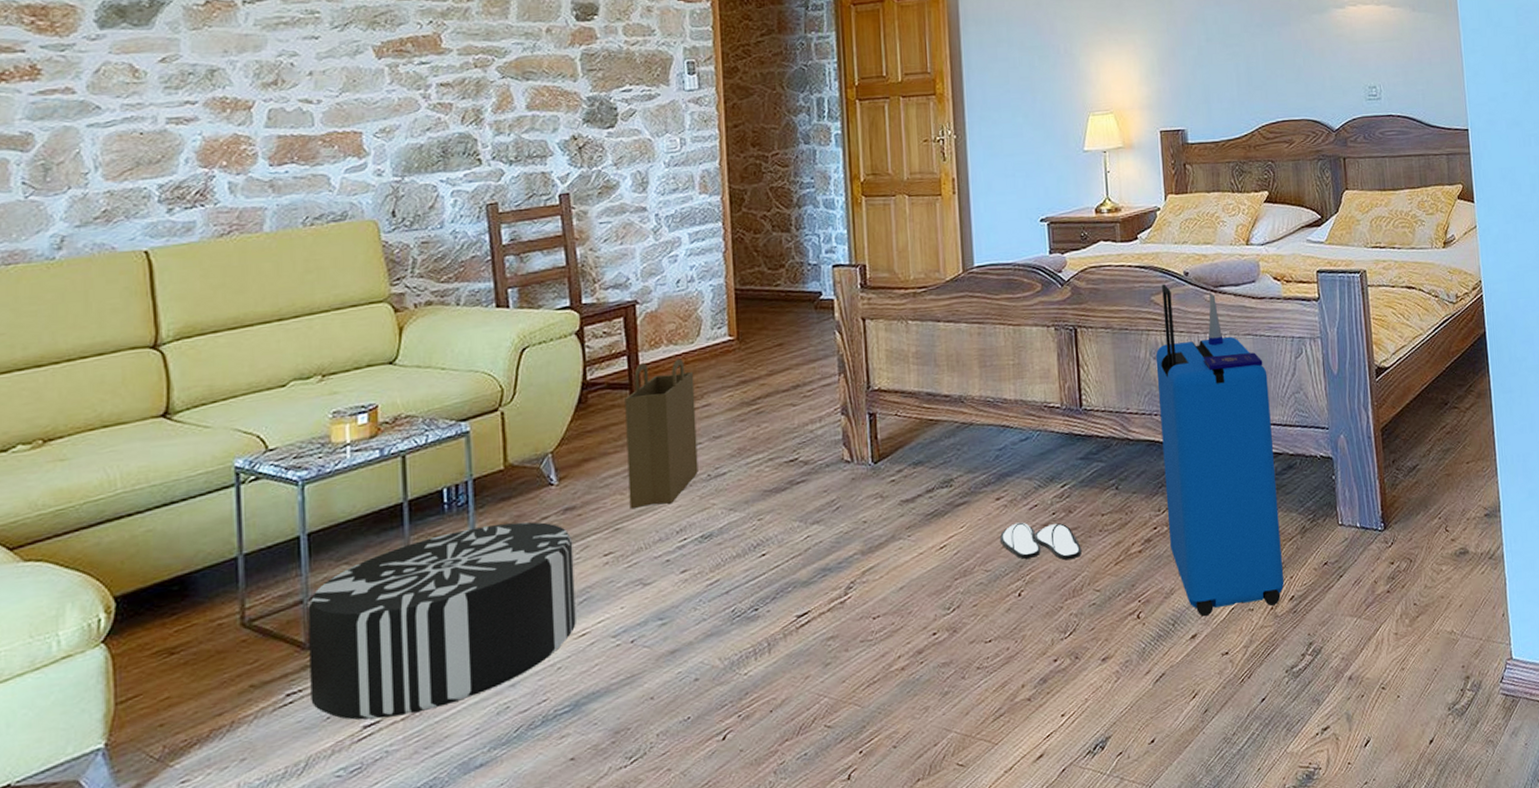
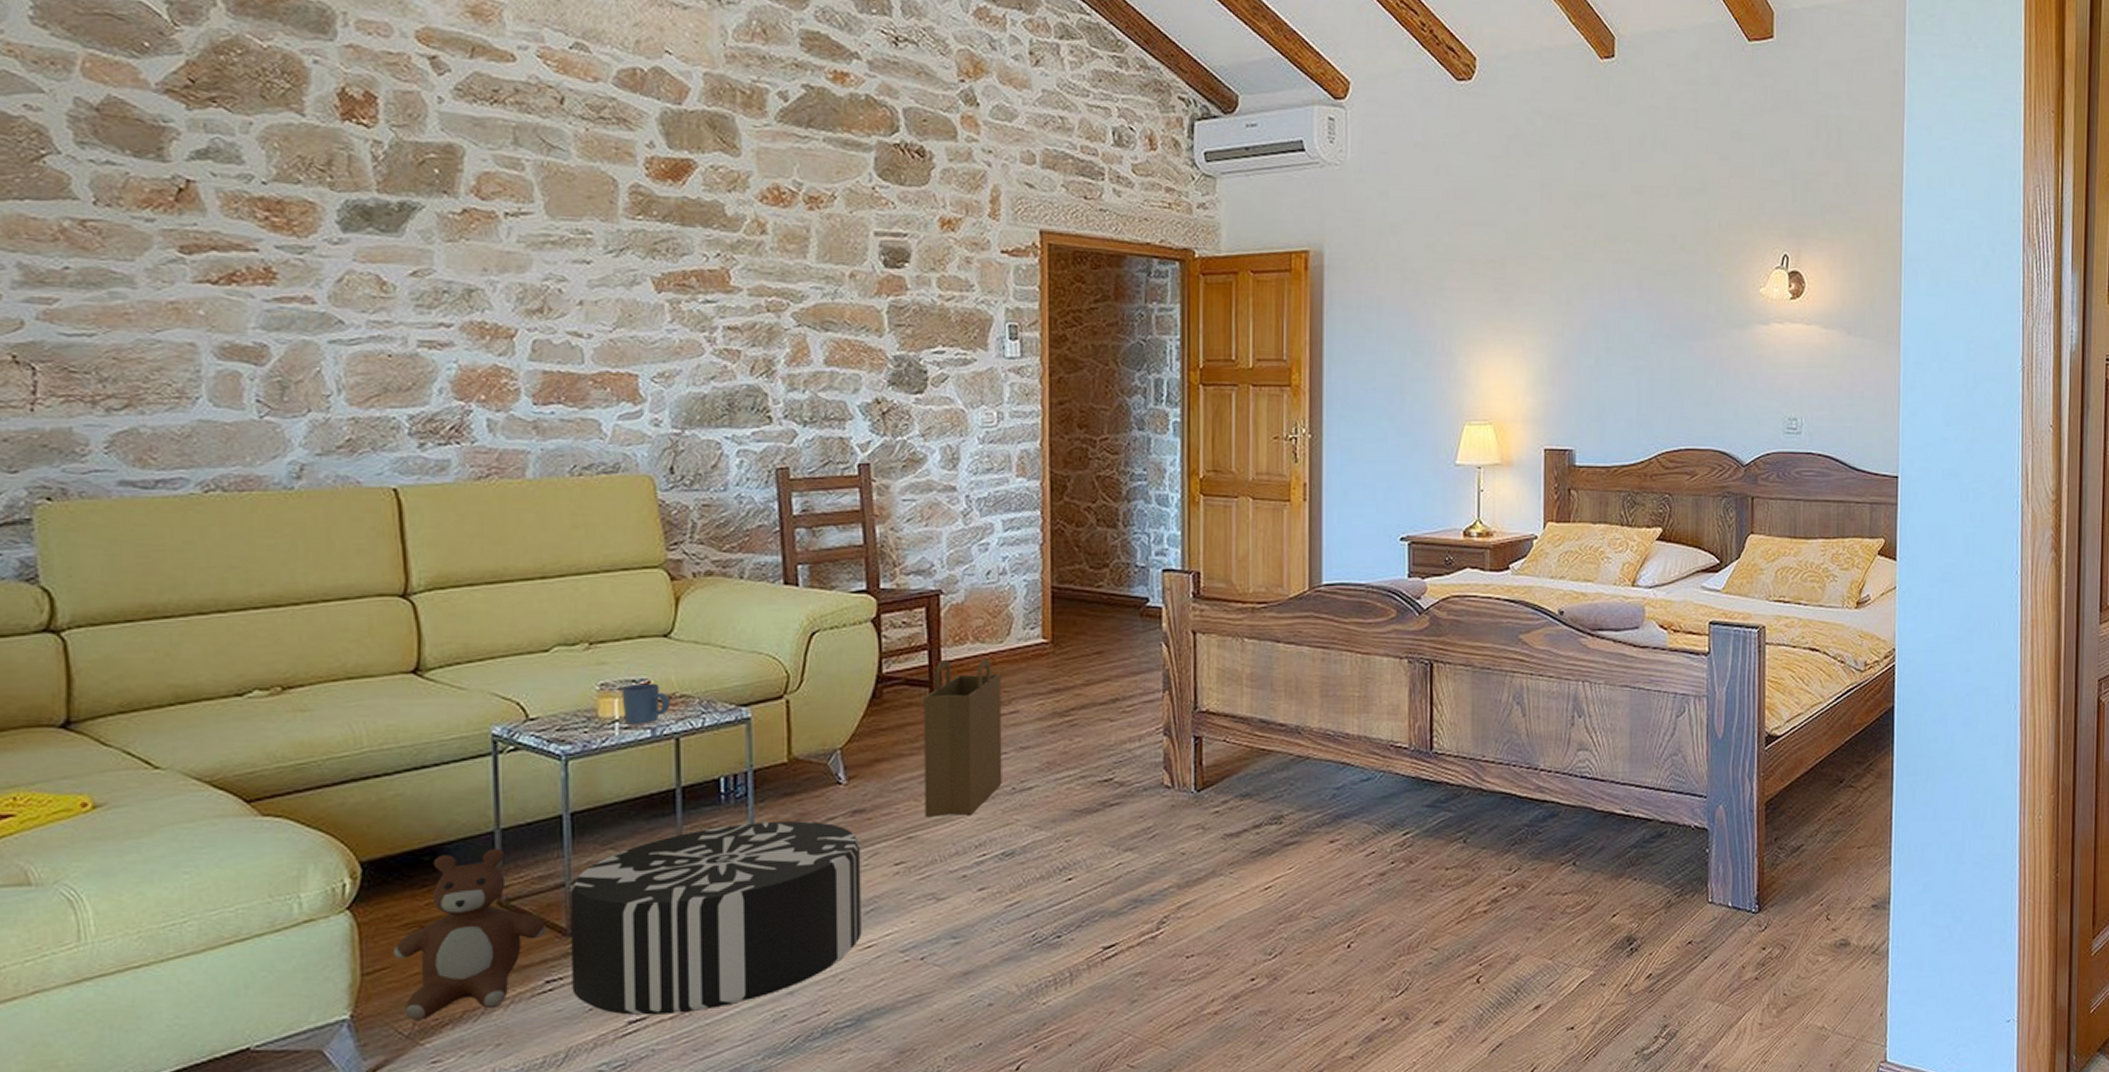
teddy bear: none [144,572,286,743] -> present [392,848,546,1020]
mug: none [352,407,397,448] -> present [621,683,671,726]
slippers: present [1000,522,1082,560] -> none [1332,869,1420,913]
suitcase: present [1155,284,1284,616] -> none [1518,622,1643,987]

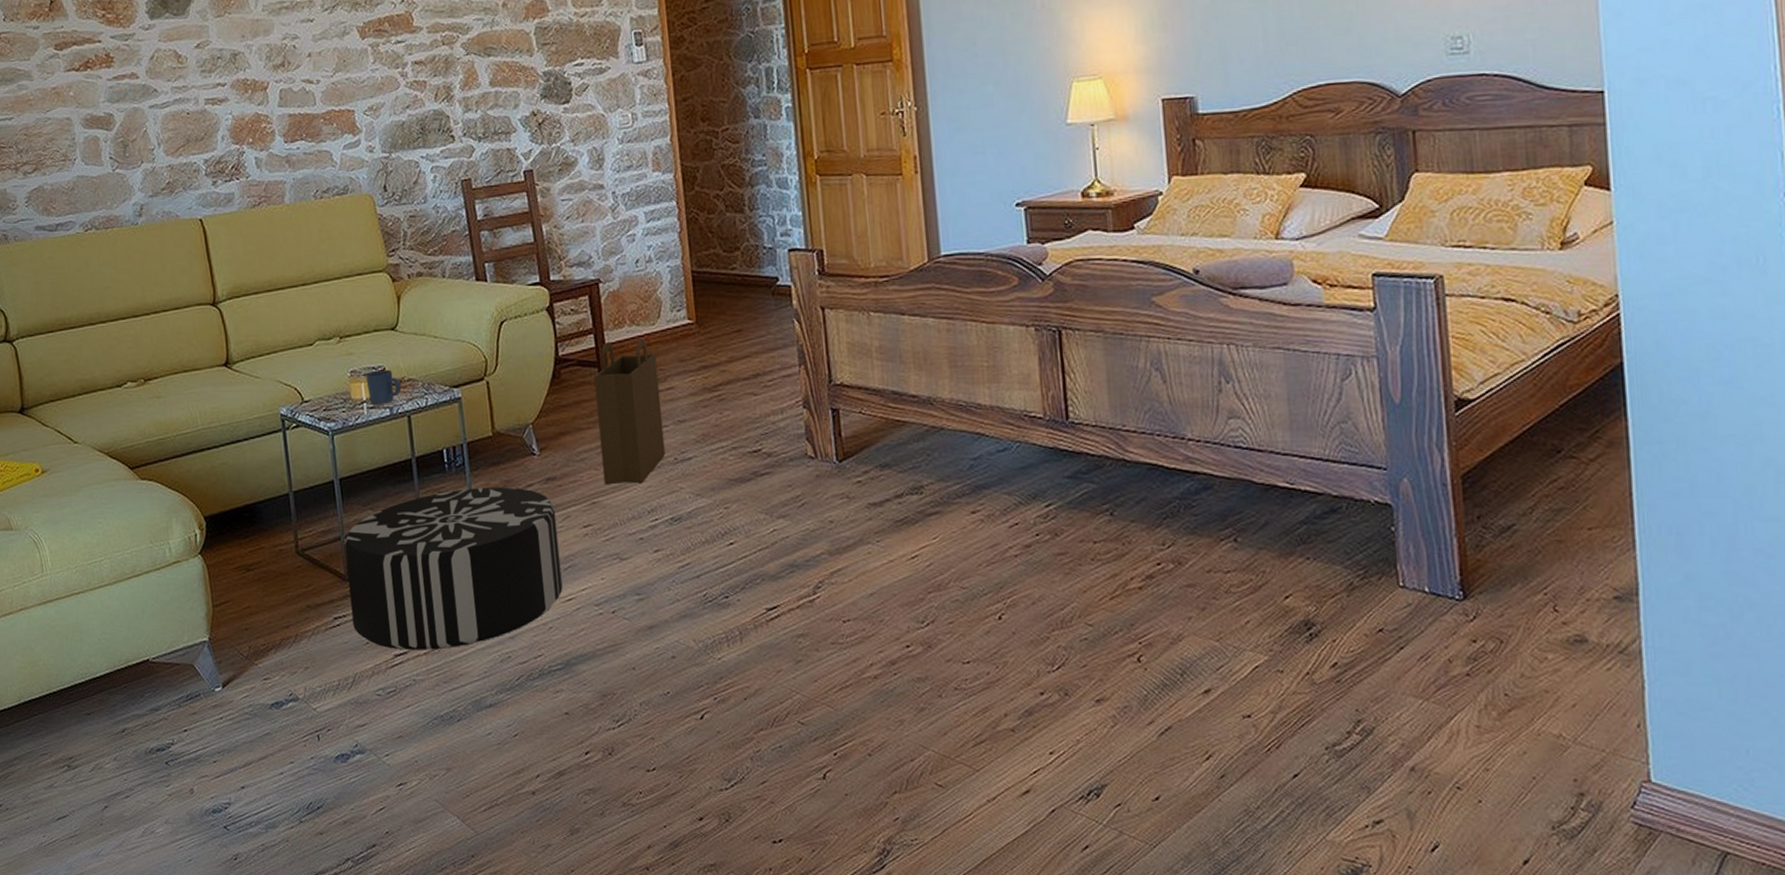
teddy bear: present [392,848,546,1020] -> none [231,507,331,644]

